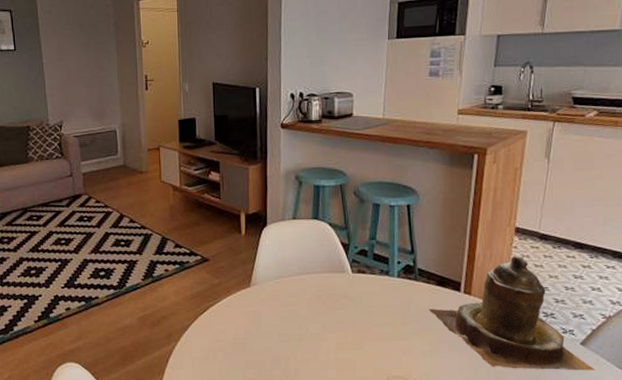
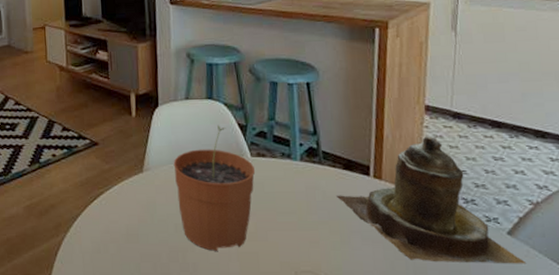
plant pot: none [279,243,356,359] -> present [173,124,256,251]

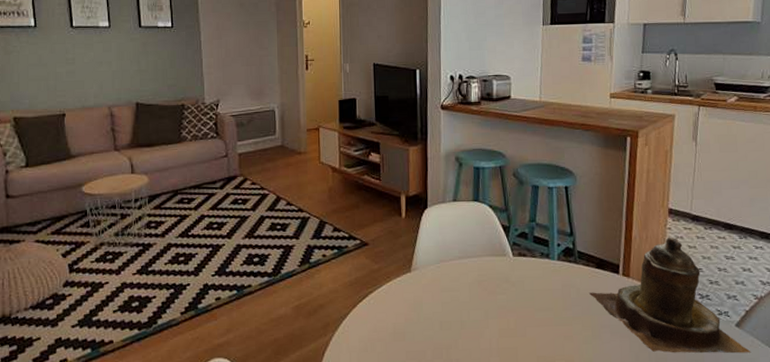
plant pot: present [173,124,256,251] -> none [440,225,517,347]

